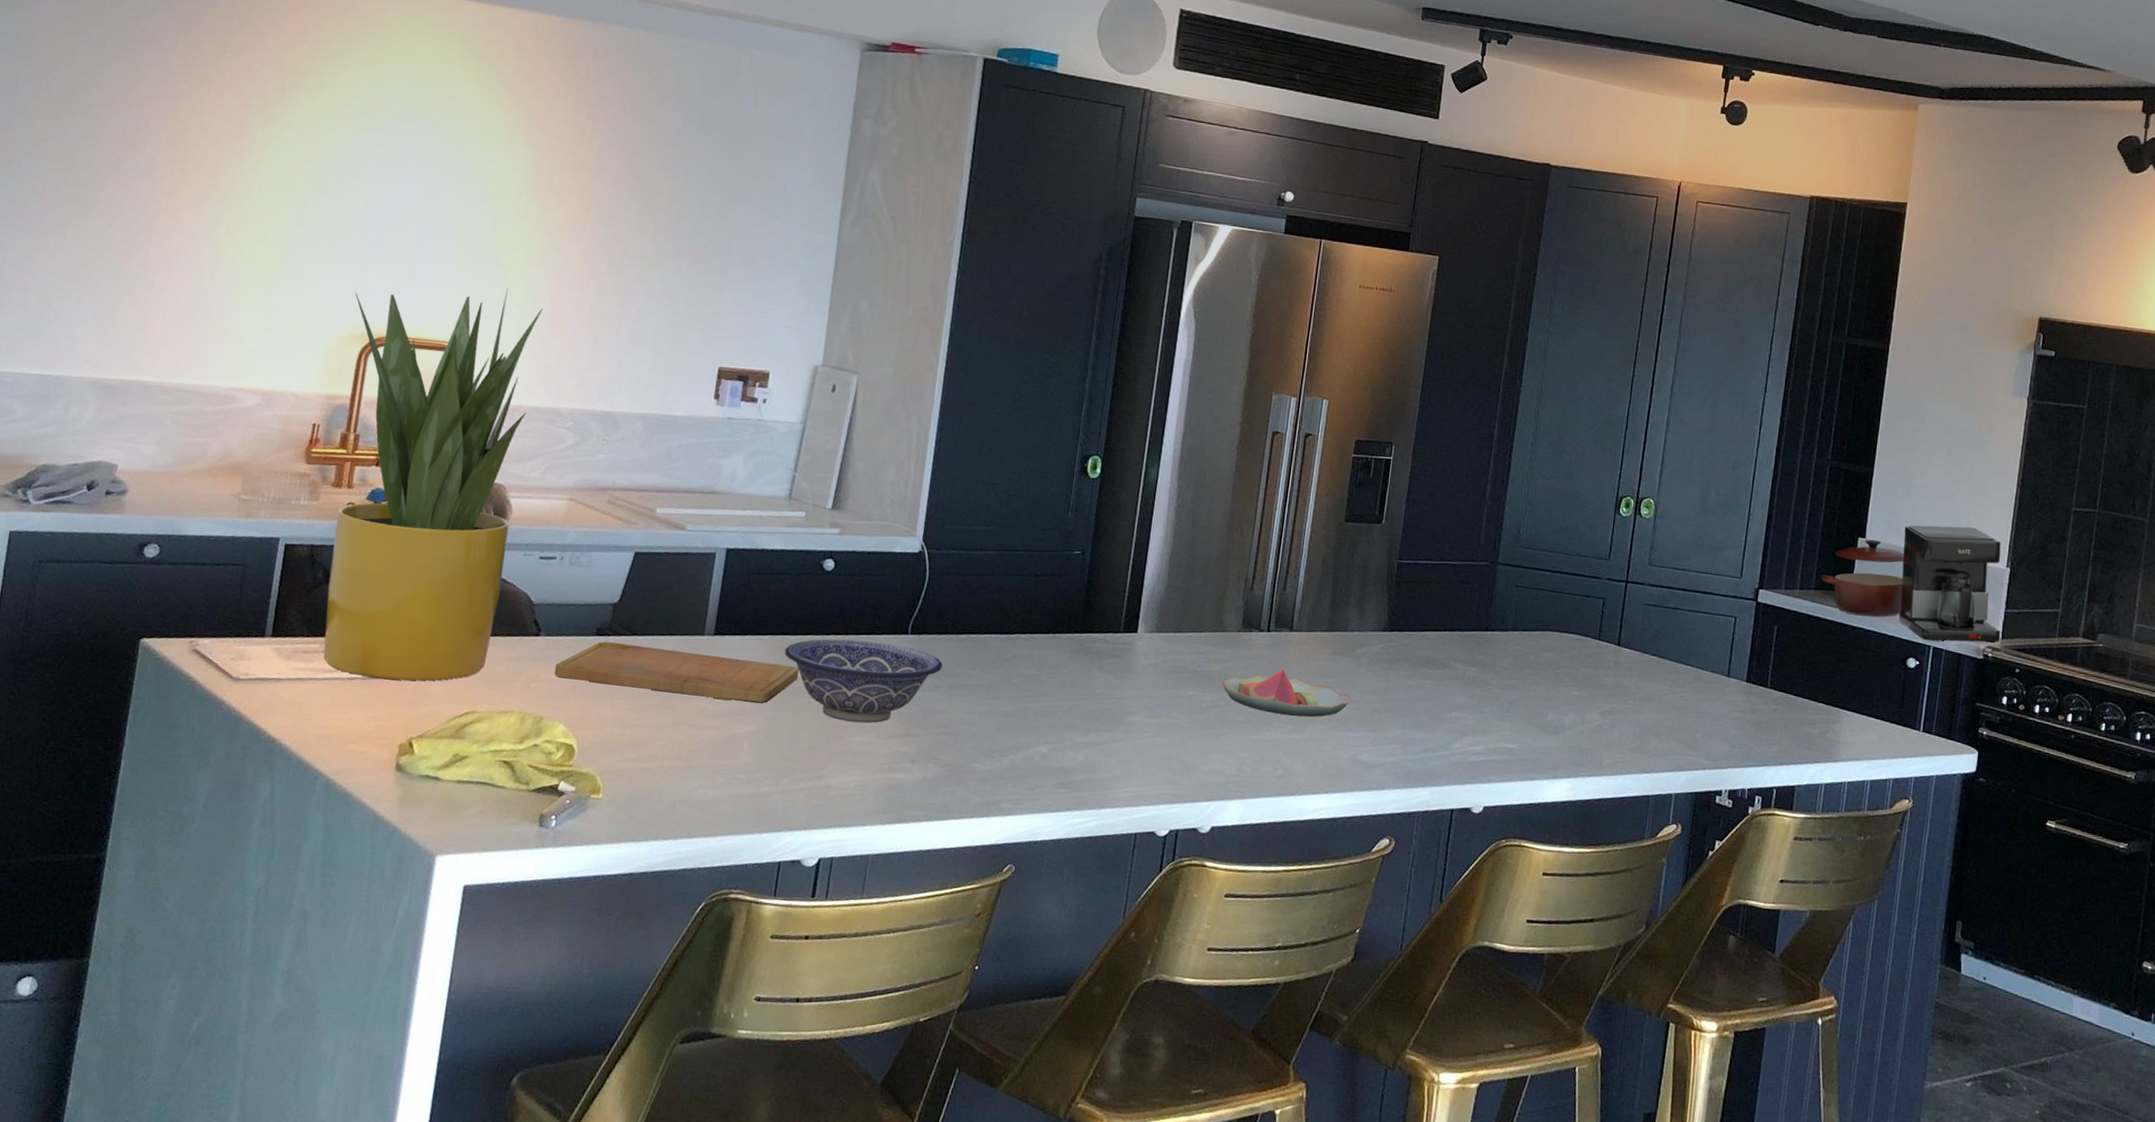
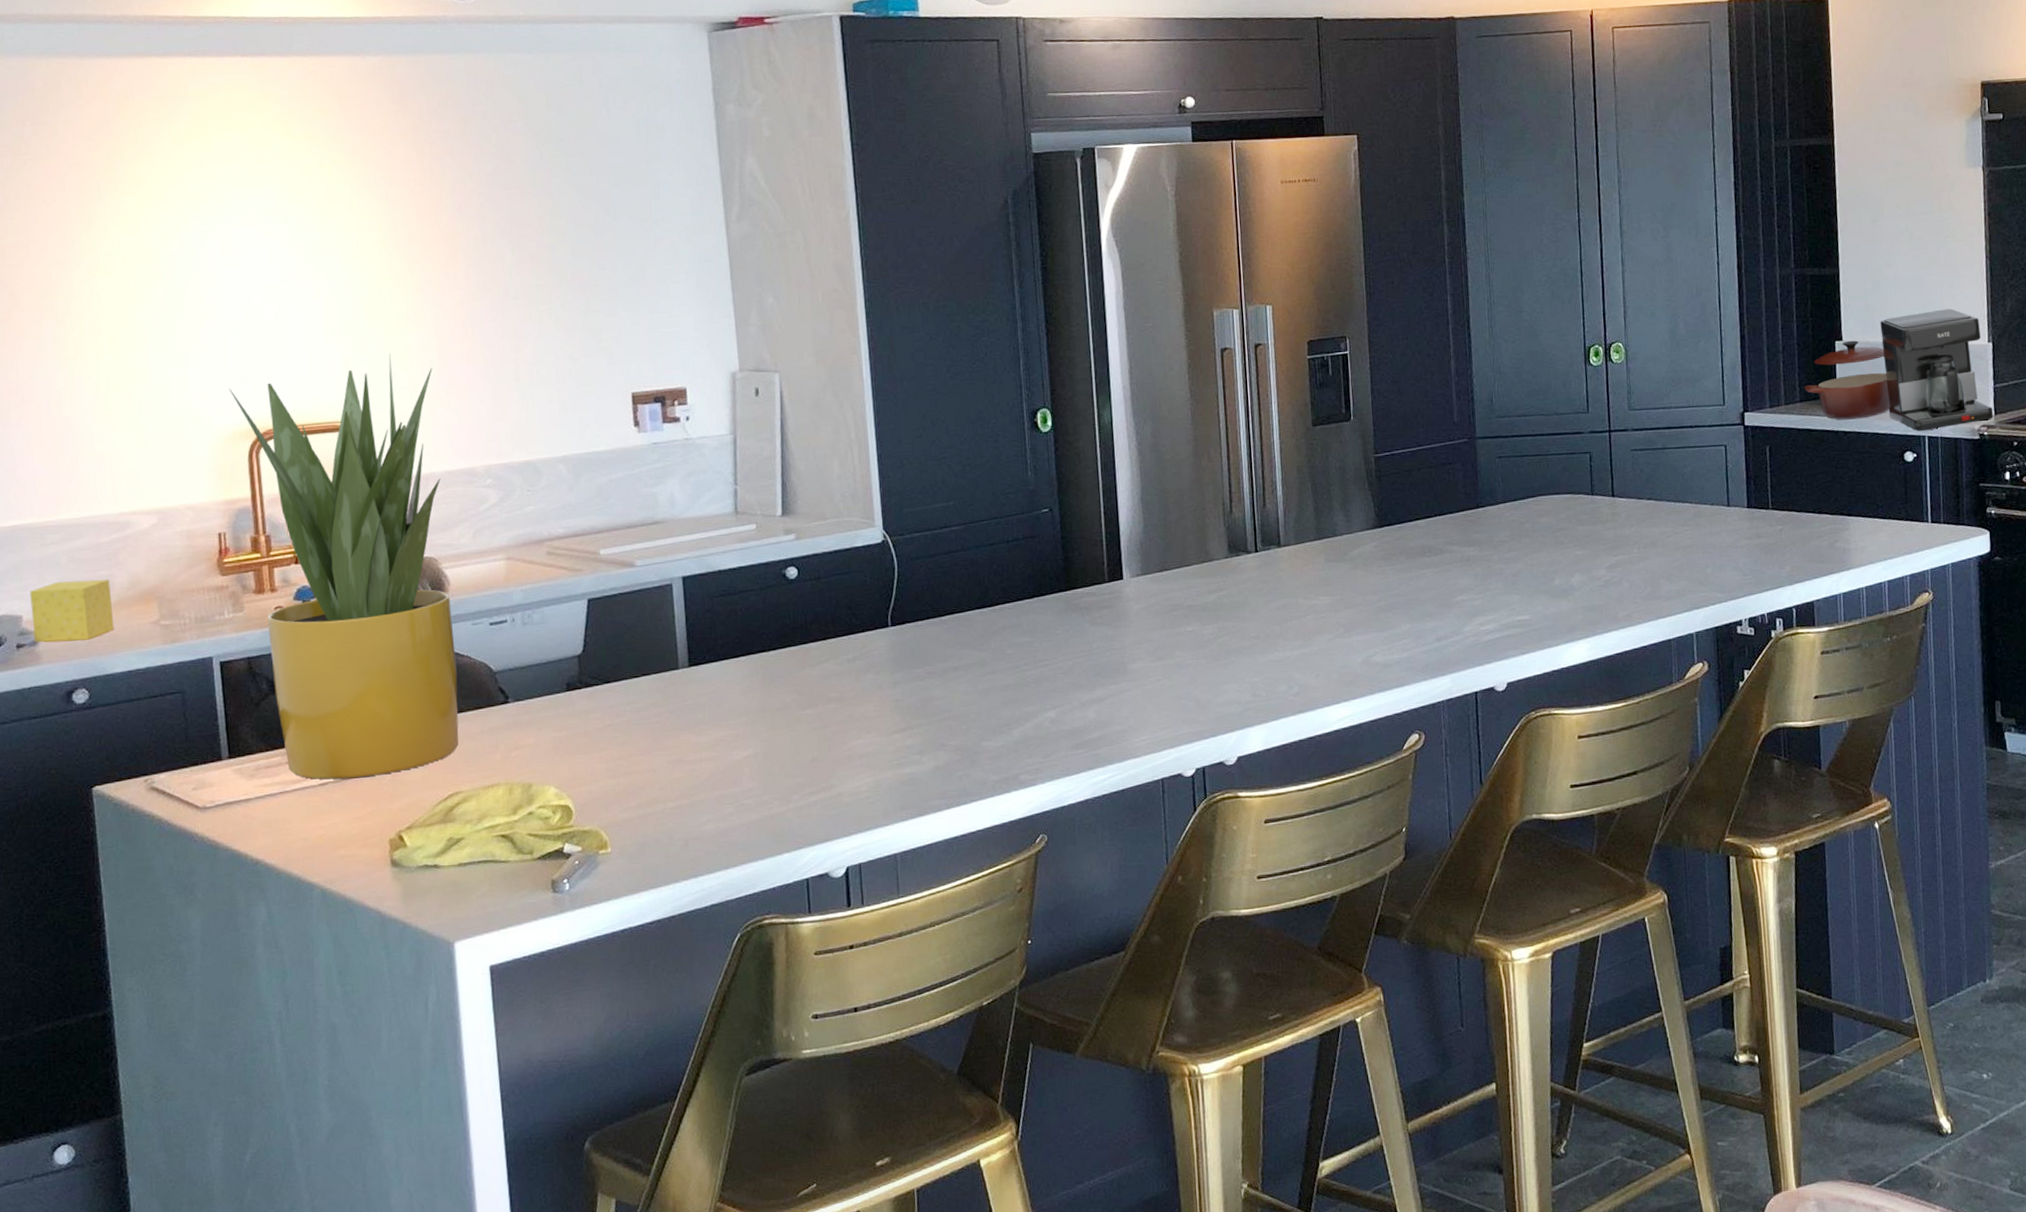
sponge: none [123,440,205,500] -> present [30,579,115,643]
cutting board: present [554,641,799,704] -> none [532,681,785,741]
decorative bowl: present [784,639,943,723] -> none [765,640,931,727]
dish: present [1221,668,1351,718] -> none [1219,585,1353,633]

